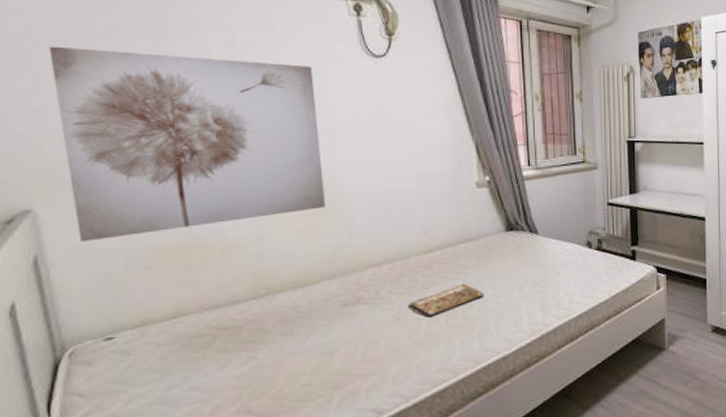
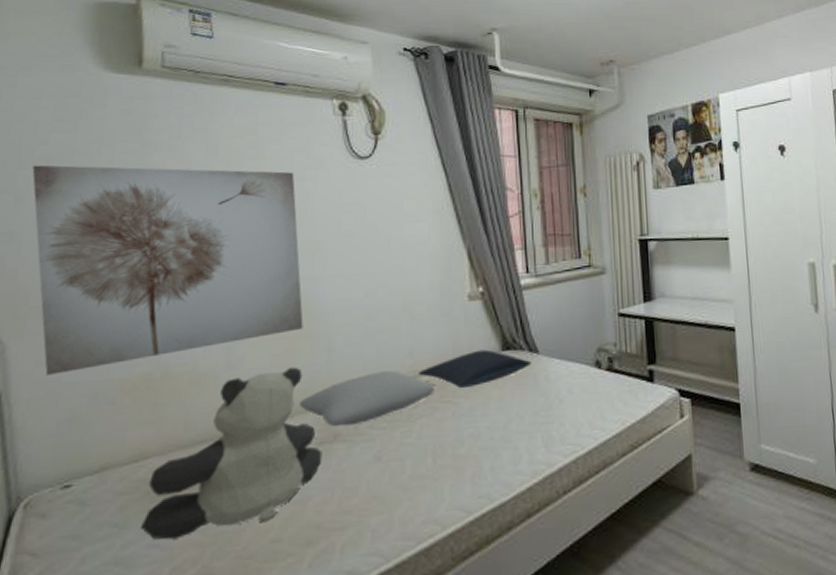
teddy bear: none [181,240,347,384] -> present [140,367,323,540]
cushion: none [325,245,448,292] -> present [299,370,436,427]
book: present [407,284,484,317] -> none [390,415,477,457]
pillow: none [432,229,532,261] -> present [418,349,532,388]

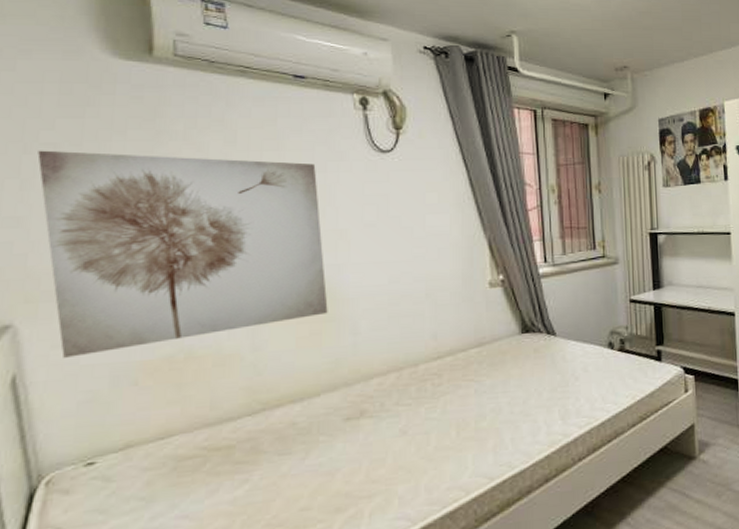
teddy bear: present [140,367,323,540] -> none [168,349,350,511]
cushion: present [299,370,436,427] -> none [326,352,459,404]
pillow: present [418,349,532,388] -> none [442,332,549,367]

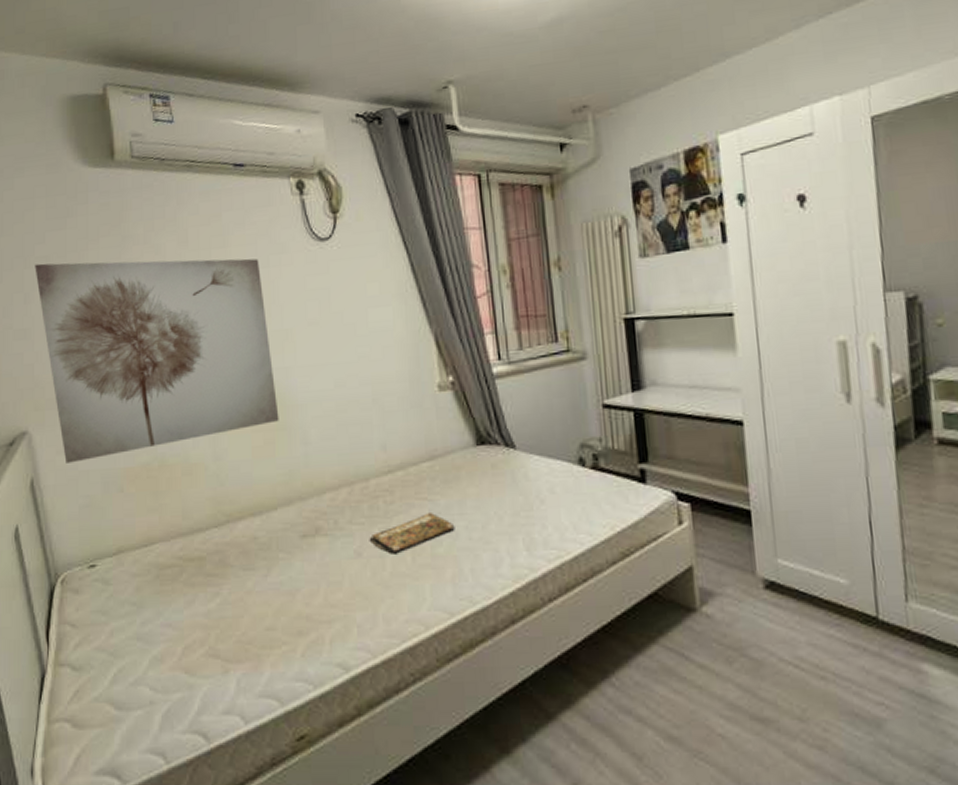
book: none [415,392,499,430] -> present [369,513,455,554]

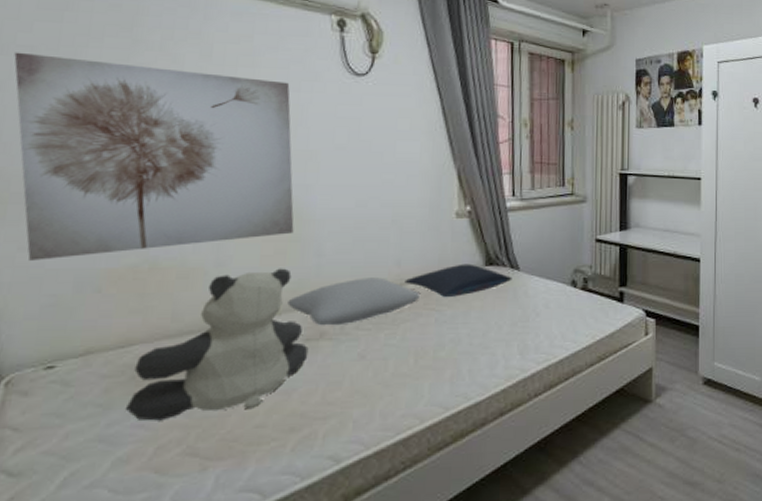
teddy bear: none [154,459,307,621] -> present [125,268,309,421]
cushion: none [282,465,411,521] -> present [287,277,421,326]
book: present [369,513,455,554] -> none [374,322,458,357]
pillow: none [392,444,509,484] -> present [404,263,512,297]

